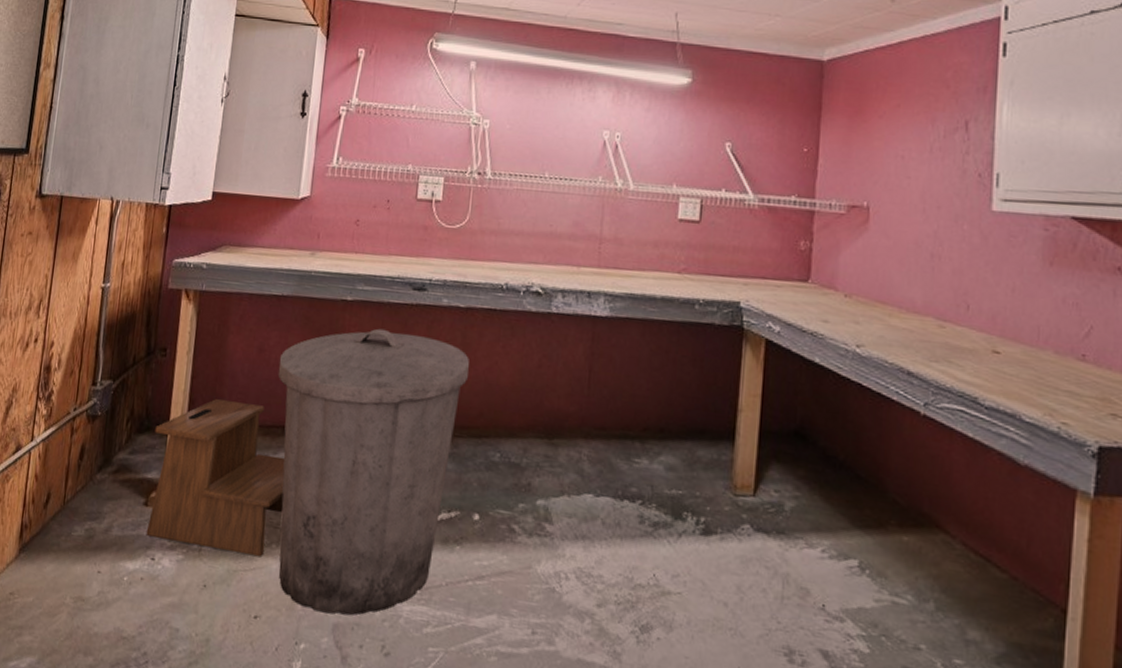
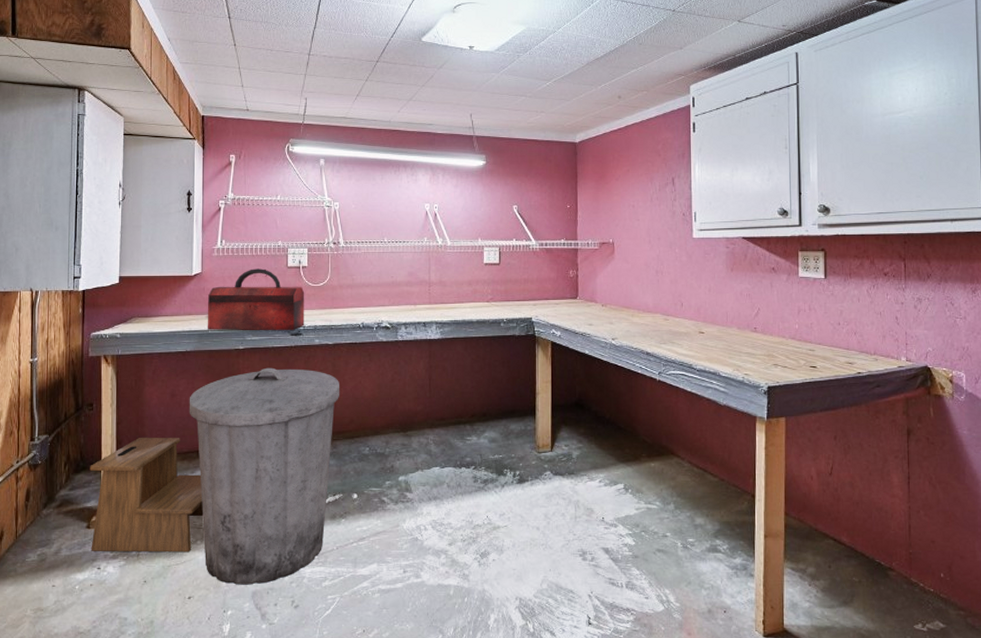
toolbox: none [310,197,436,285] -> present [207,269,305,331]

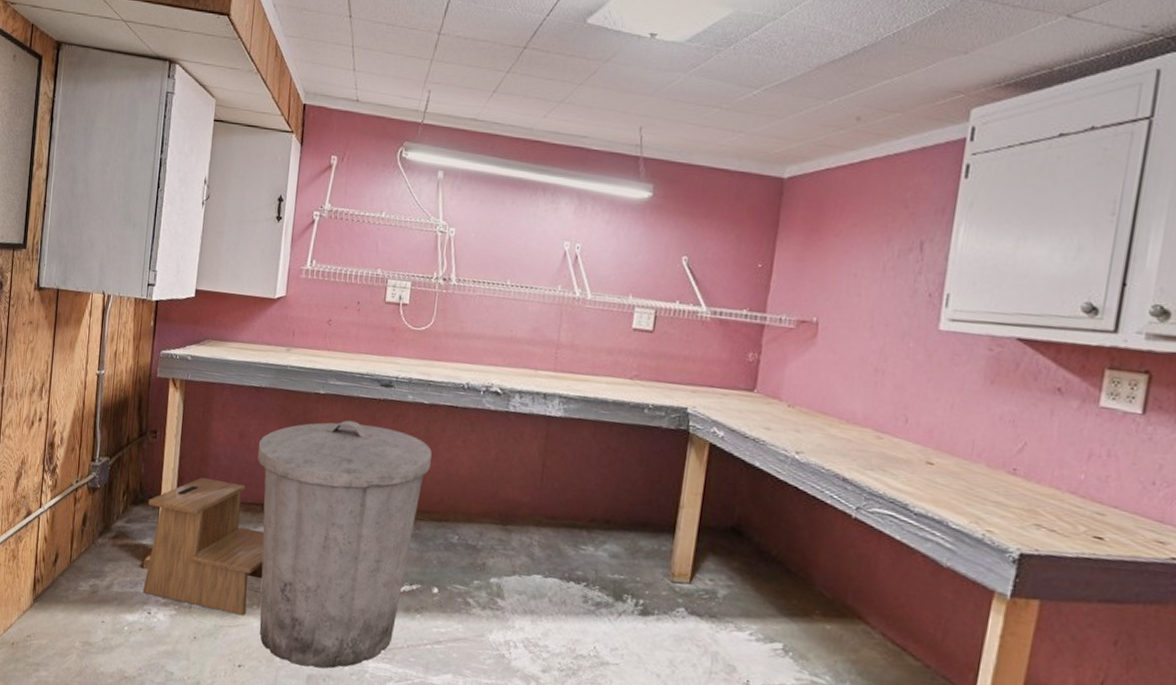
toolbox: present [207,269,305,331] -> none [286,299,403,381]

